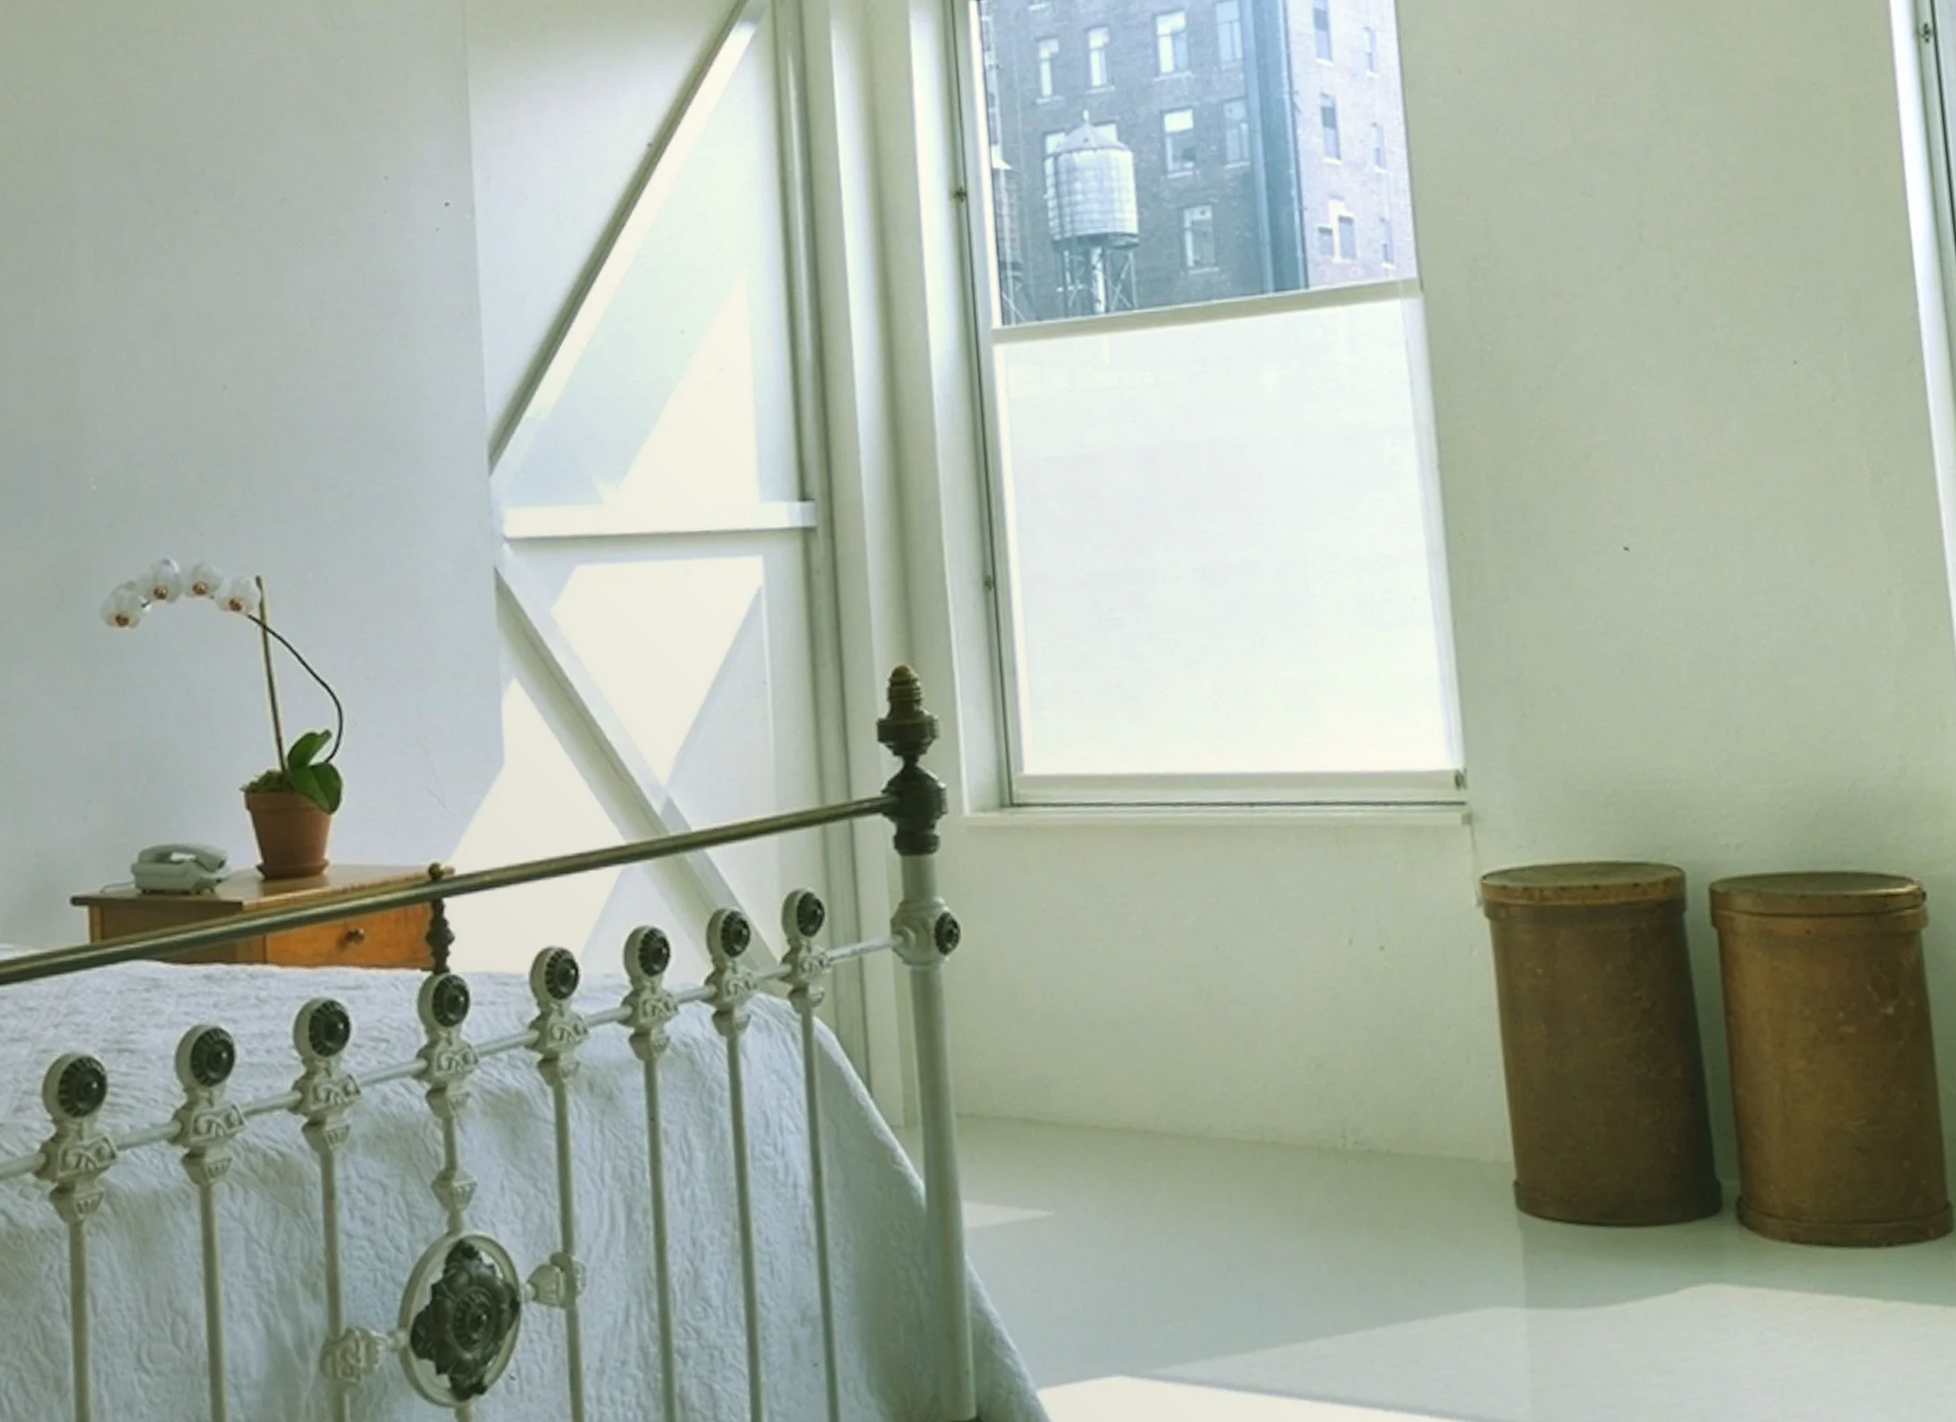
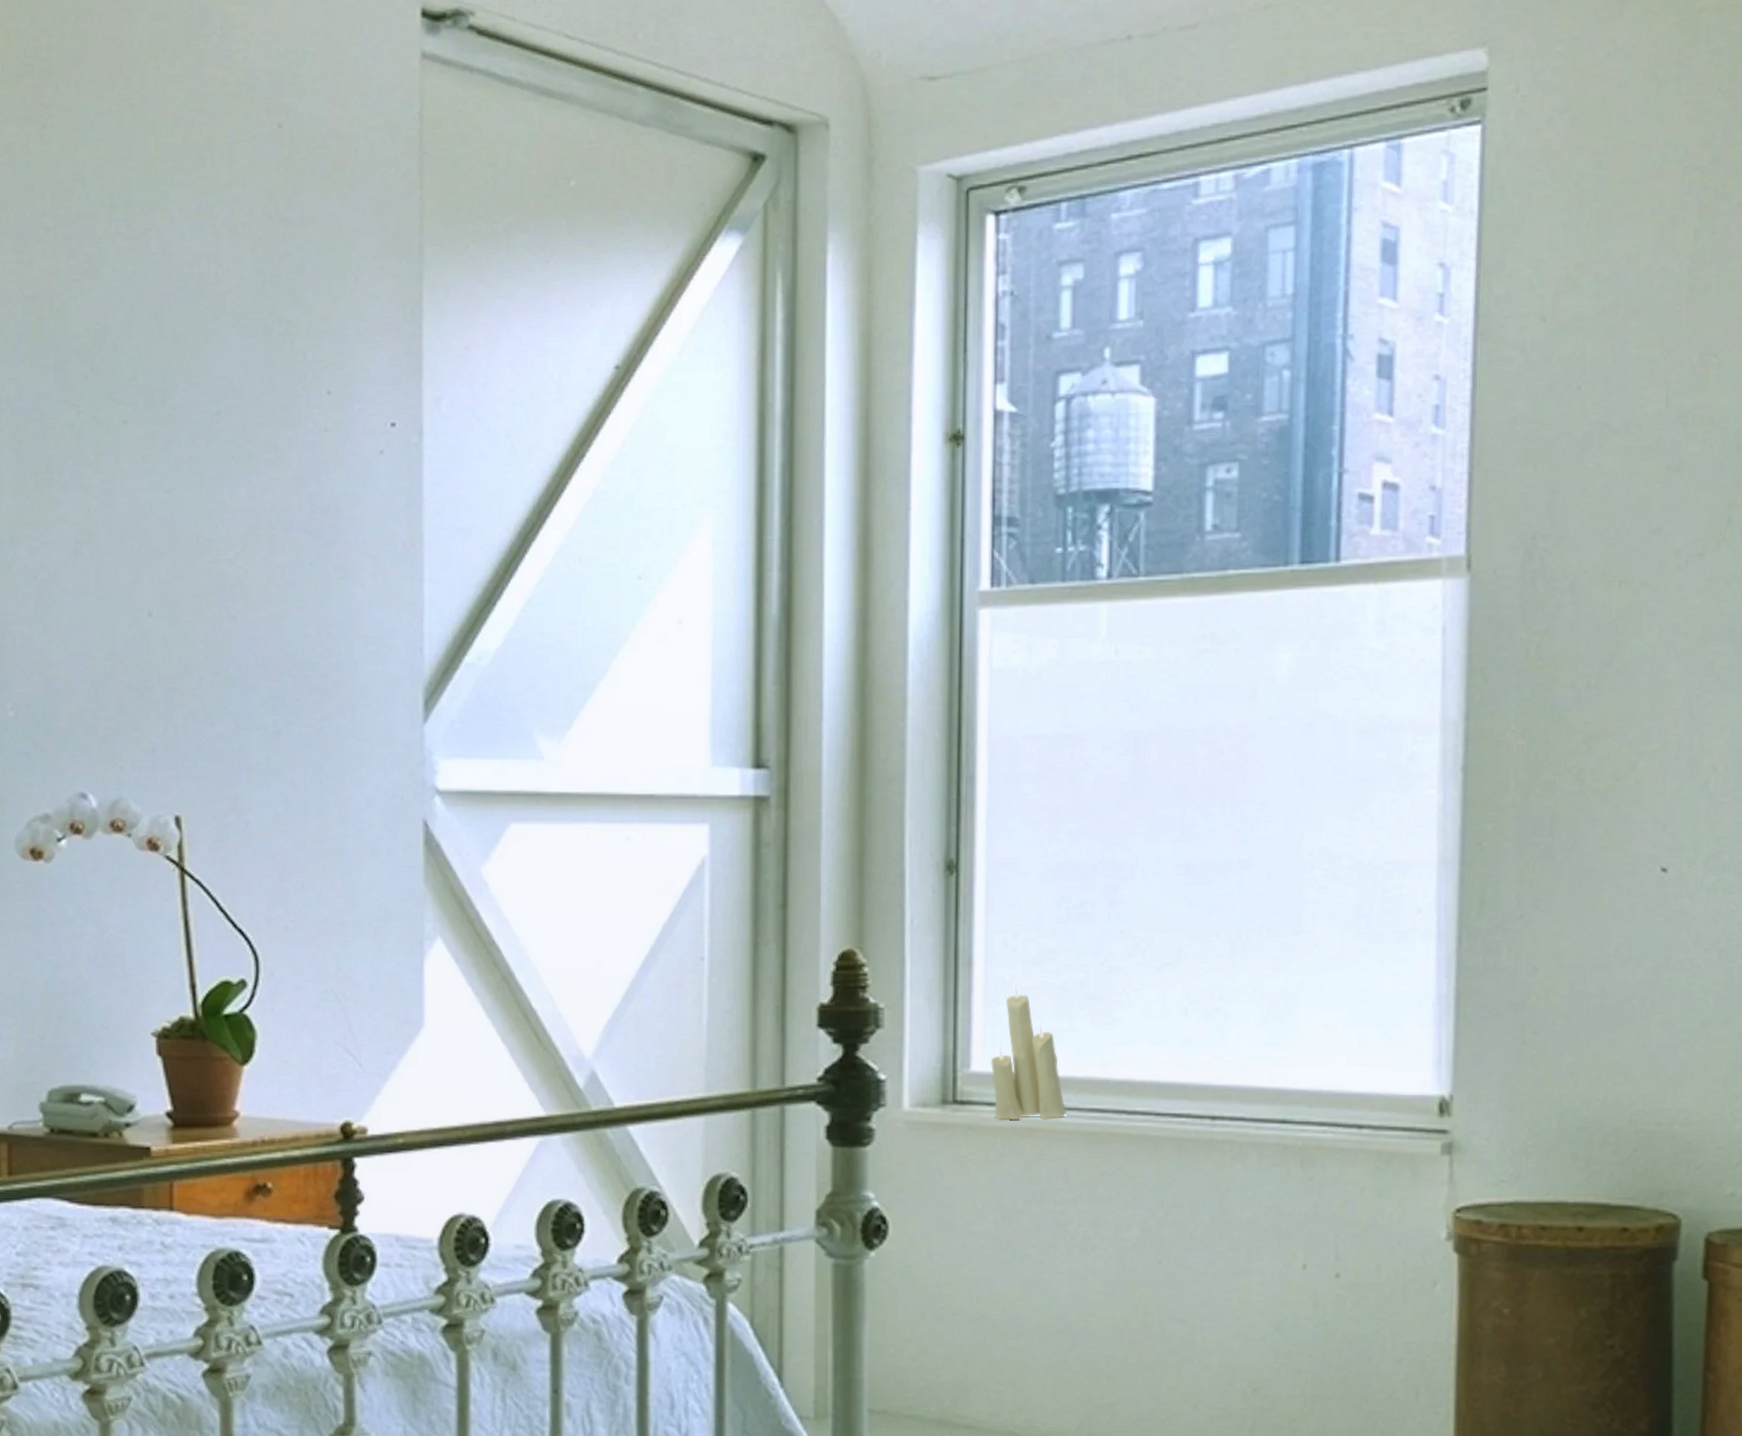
candle: none [1041,686,1117,820] -> present [990,980,1067,1121]

